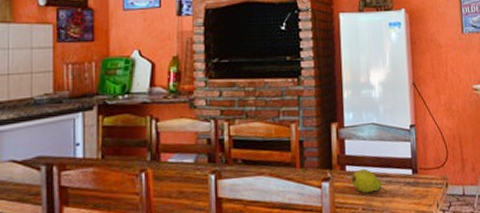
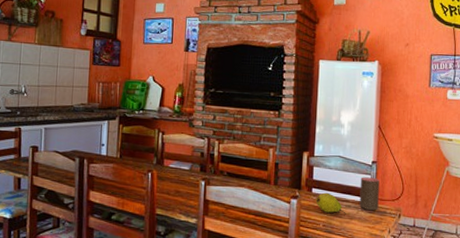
cup: none [399,143,423,184] -> present [359,177,380,211]

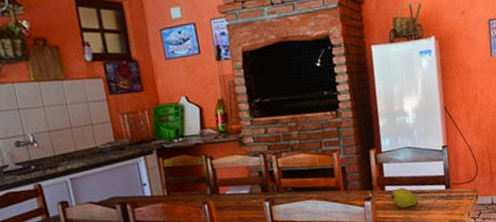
cup: present [359,177,380,211] -> none [433,162,455,197]

